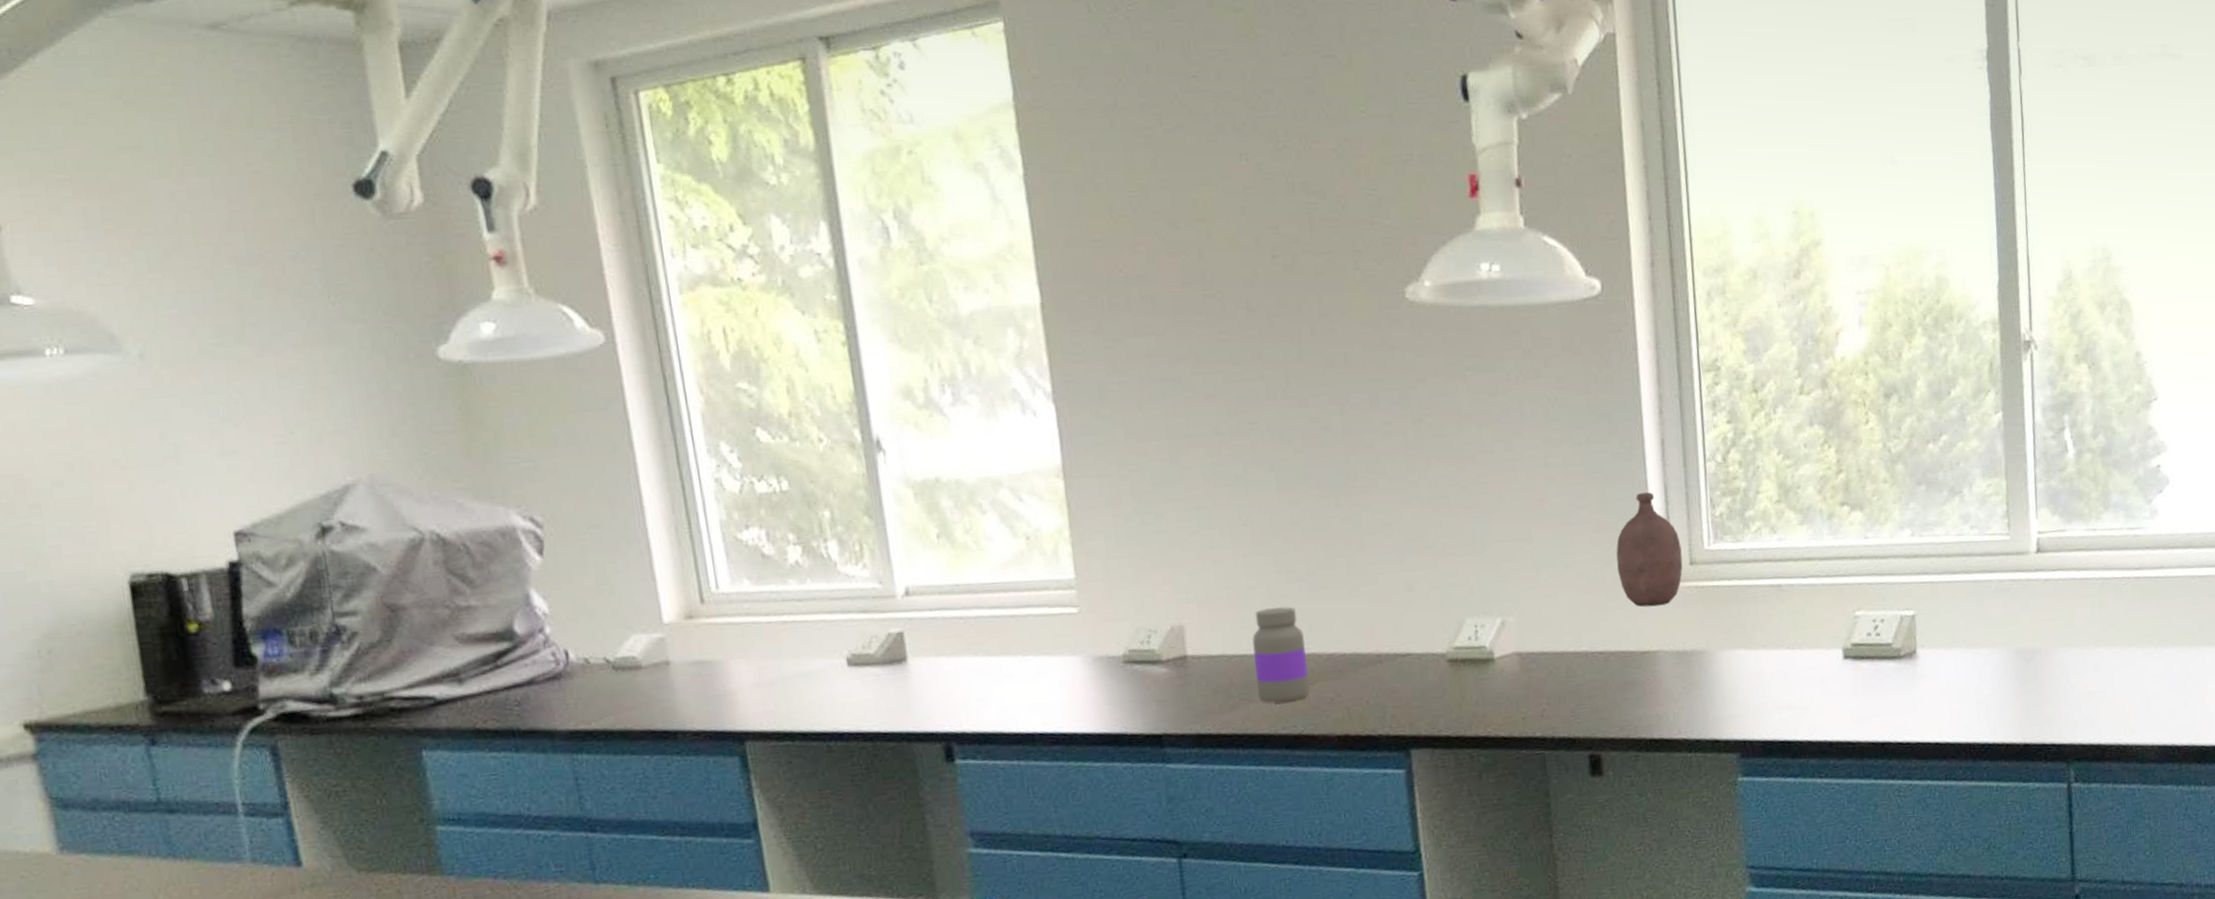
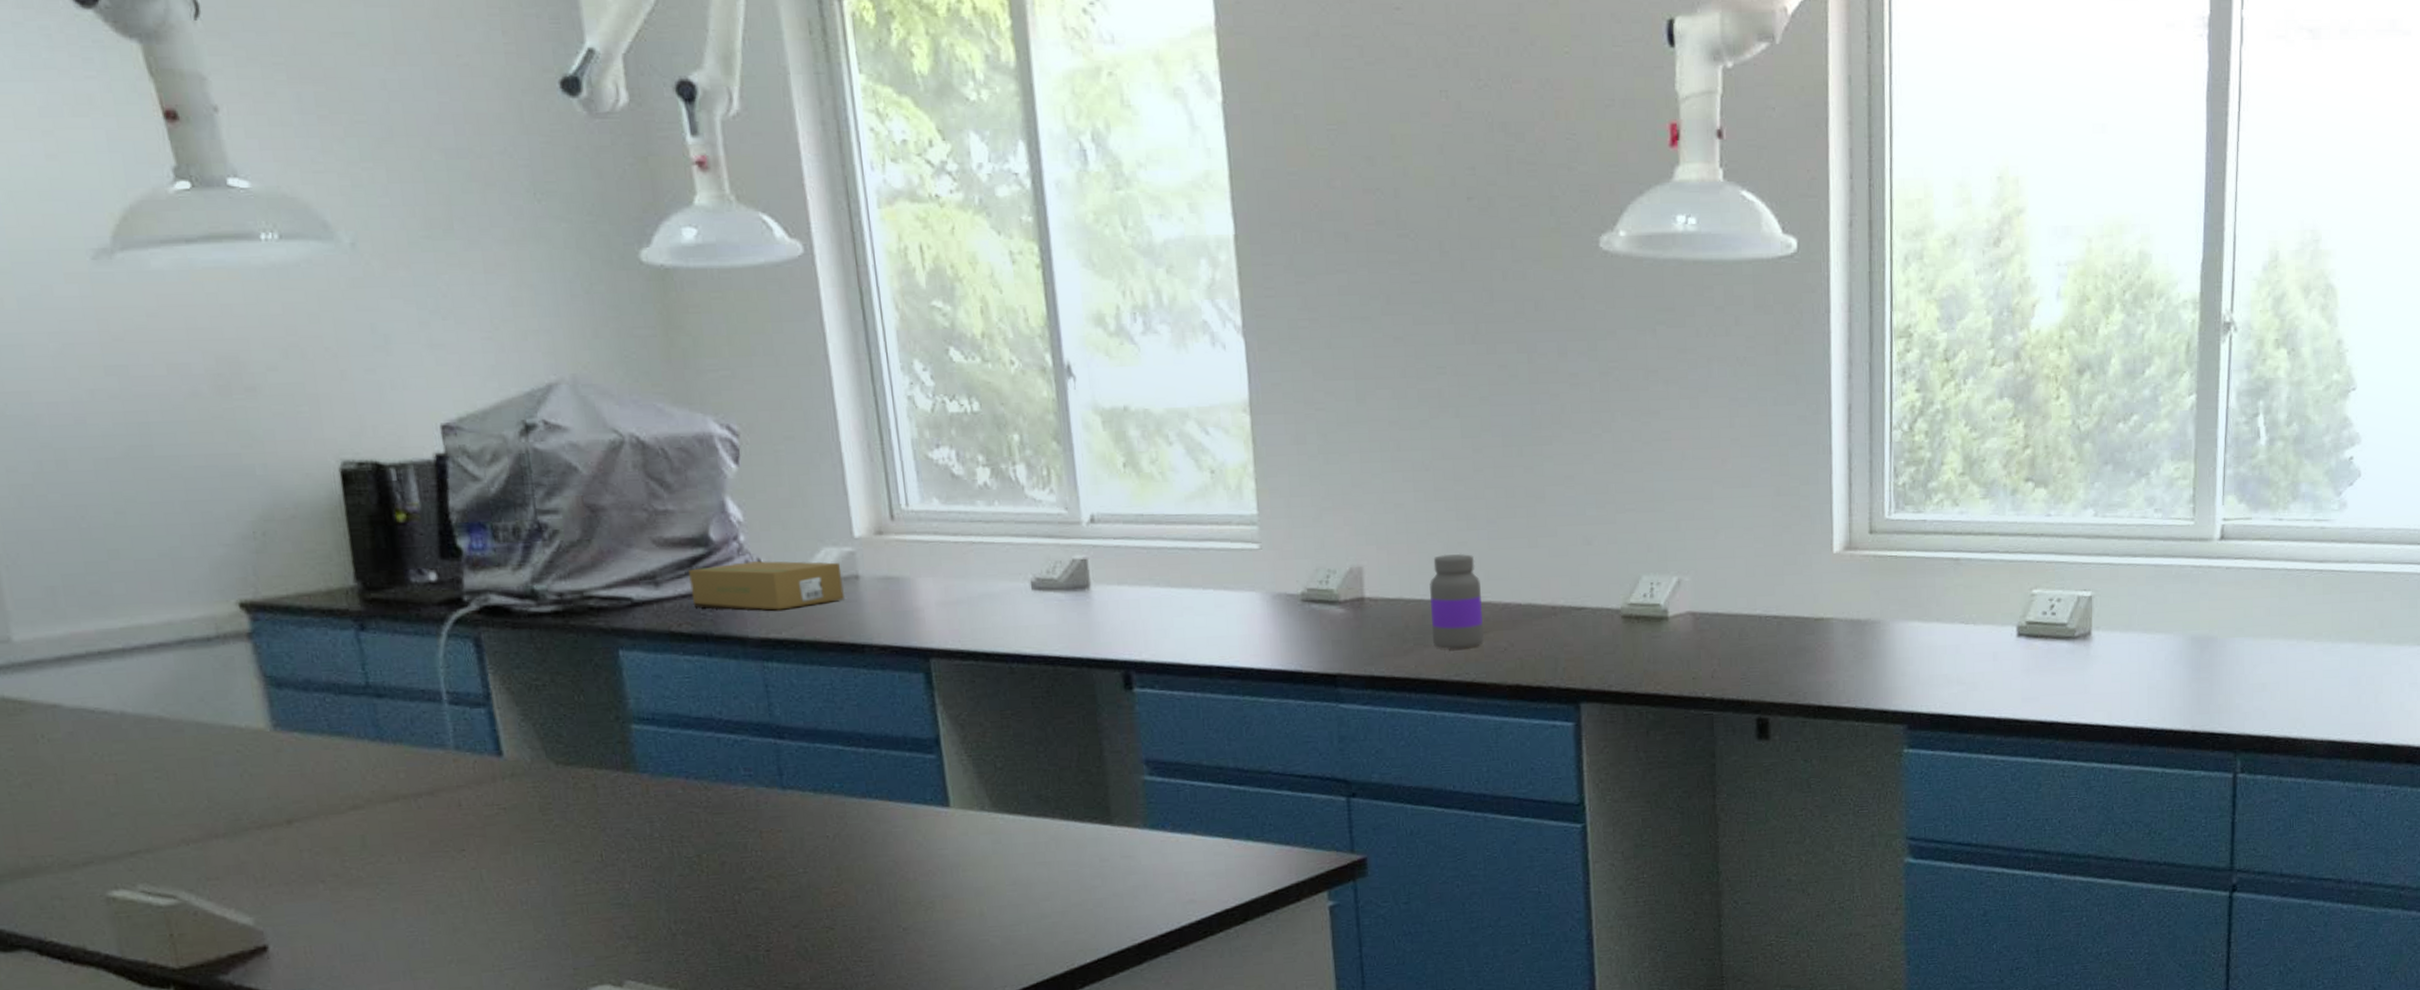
box: none [493,649,655,703] -> present [689,561,844,611]
bottle: present [1616,492,1683,608] -> none [1796,458,1862,574]

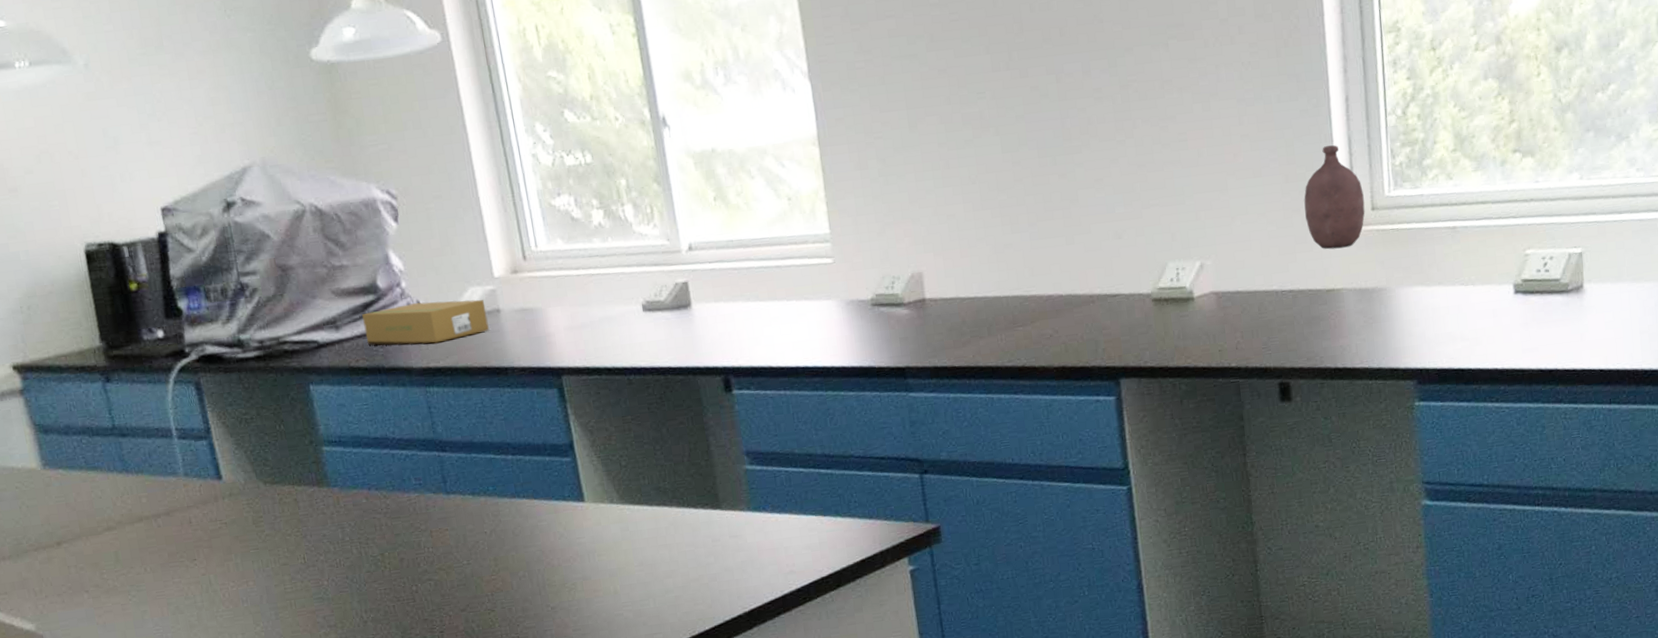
jar: present [1430,553,1485,650] -> none [981,254,1032,340]
bottle: none [1796,458,1862,574] -> present [1304,145,1365,250]

